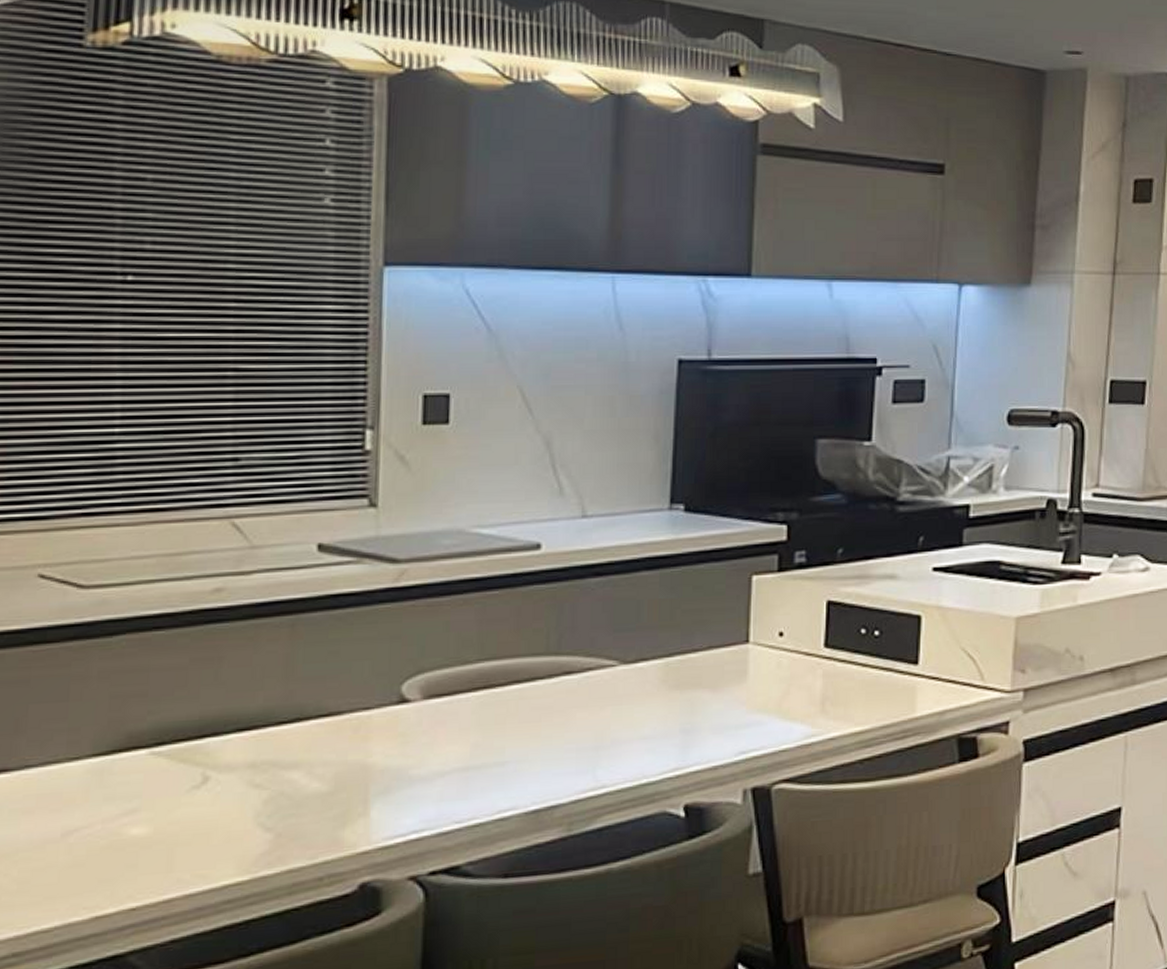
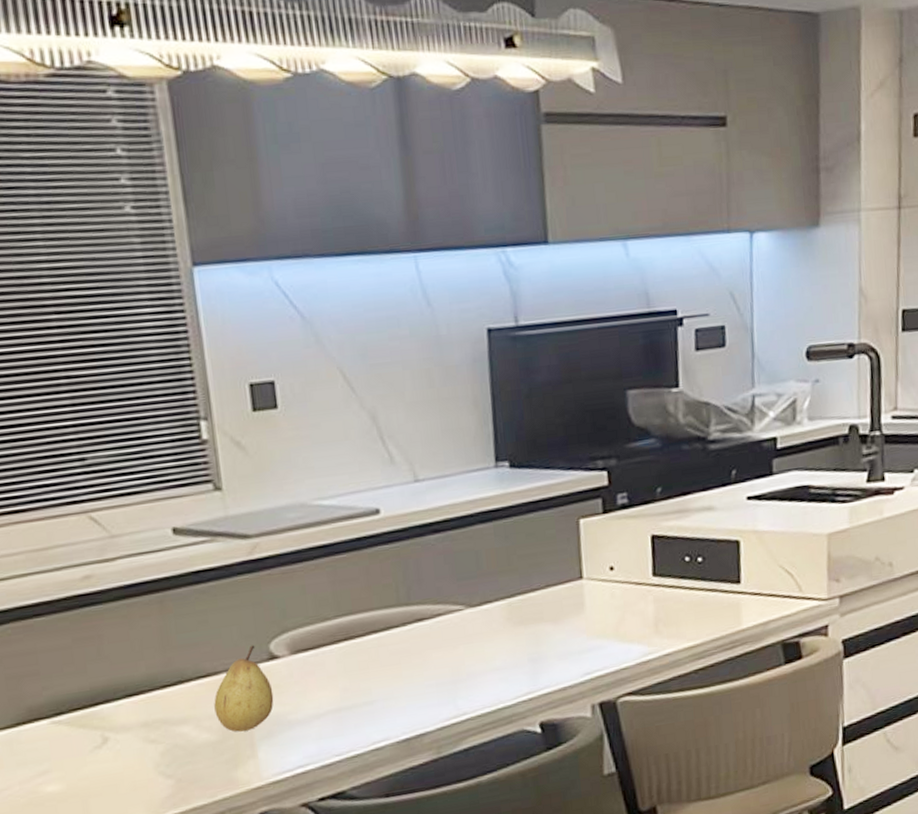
fruit: none [331,684,398,784] -> present [214,645,274,732]

